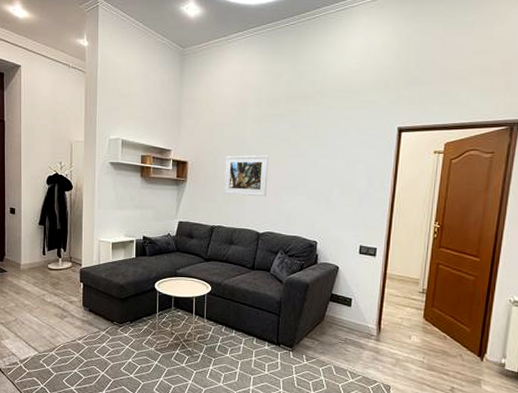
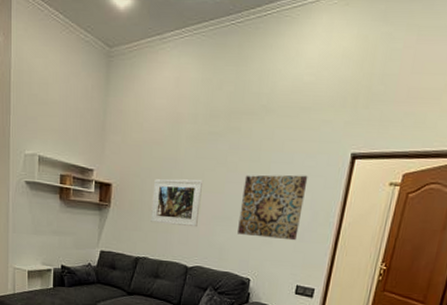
wall art: none [303,147,362,205] -> present [238,175,308,241]

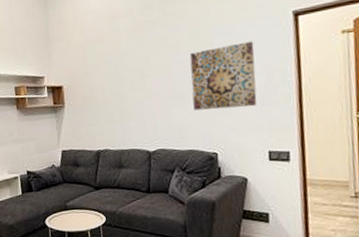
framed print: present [151,179,203,228] -> none [102,66,152,115]

